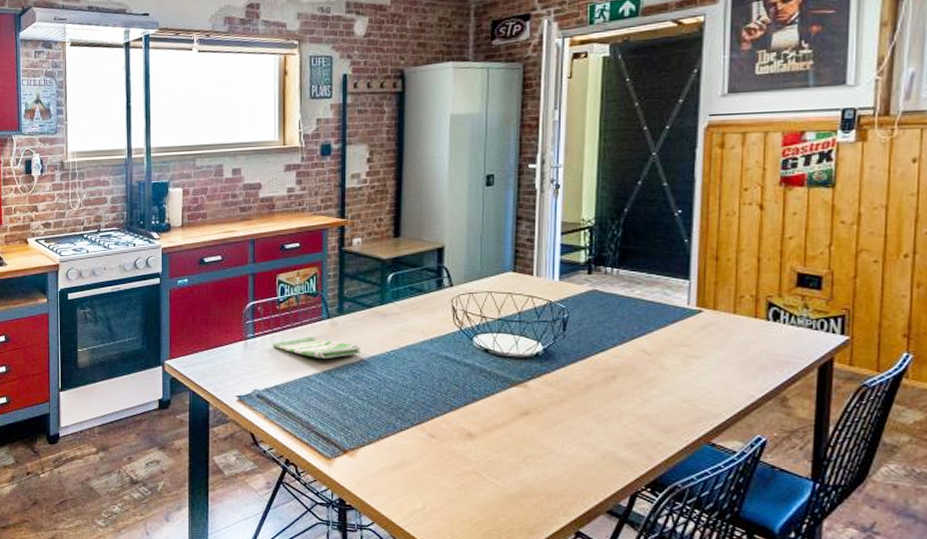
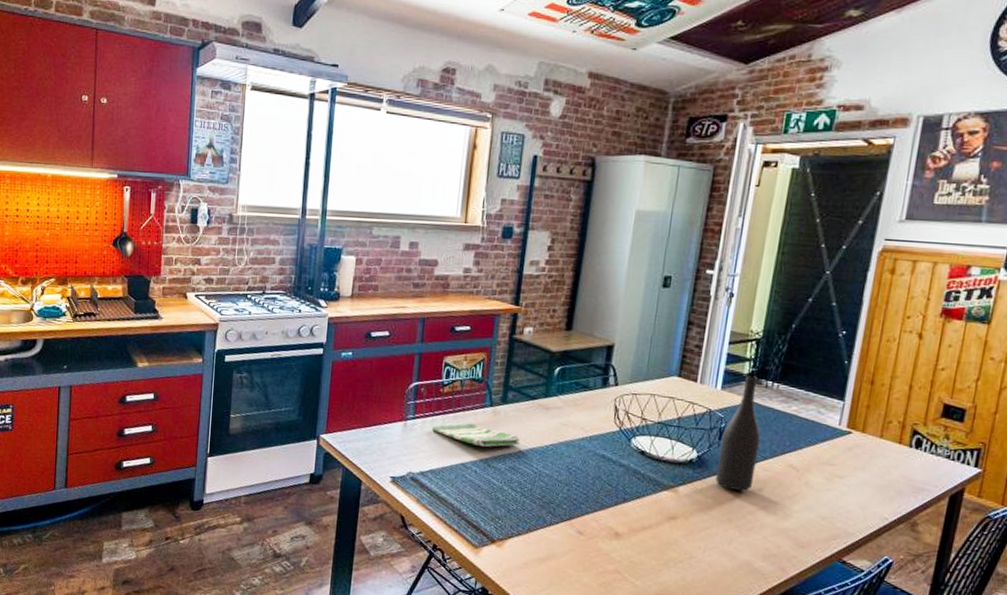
wine bottle: none [565,263,607,380] -> present [716,375,761,491]

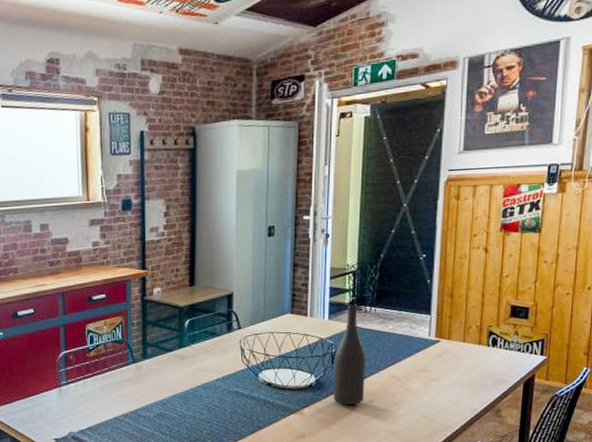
dish towel: present [431,423,520,447] -> none [84,380,163,400]

